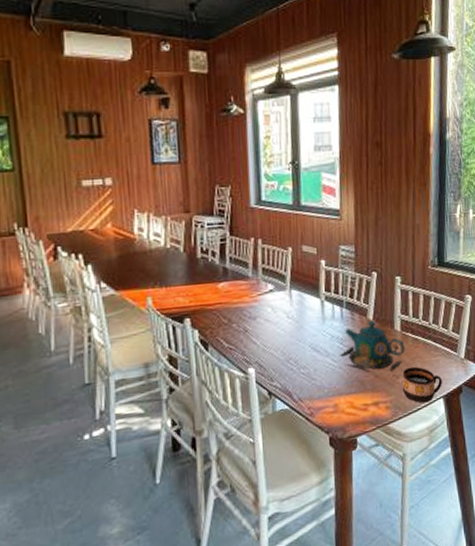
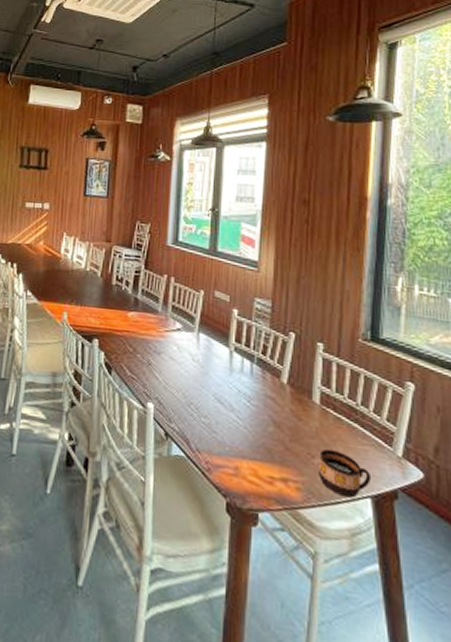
teapot: present [340,320,405,372] -> none [246,384,324,448]

